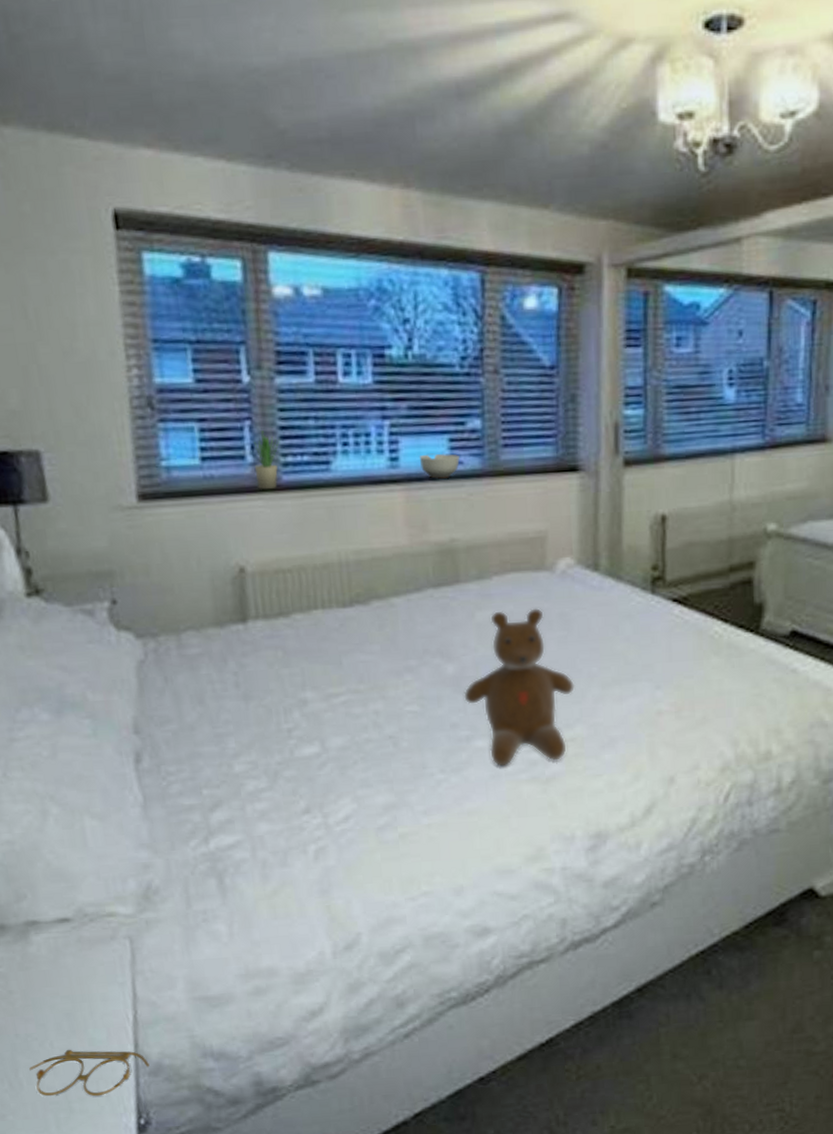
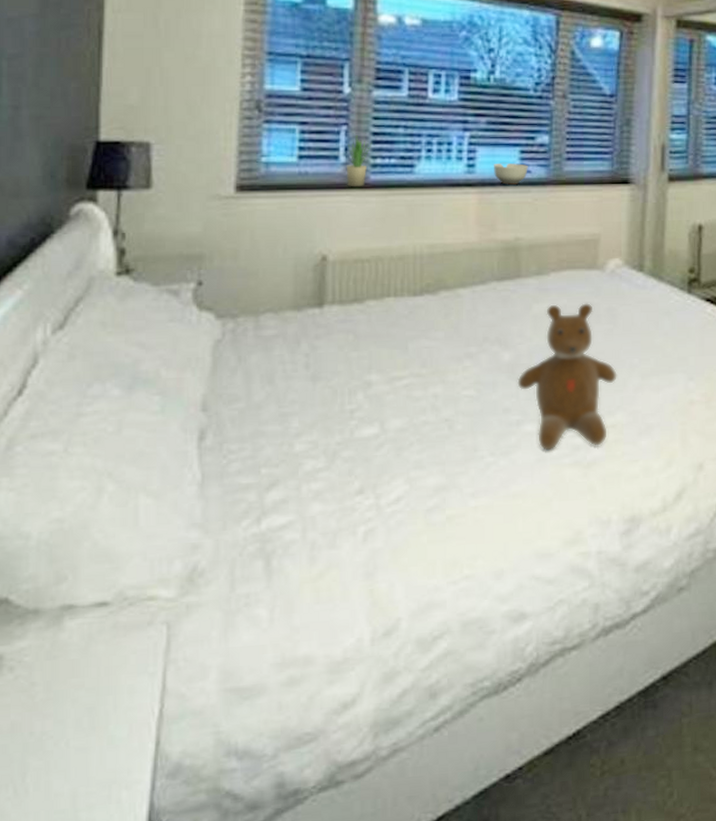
glasses: present [29,1049,150,1097] -> none [39,748,169,805]

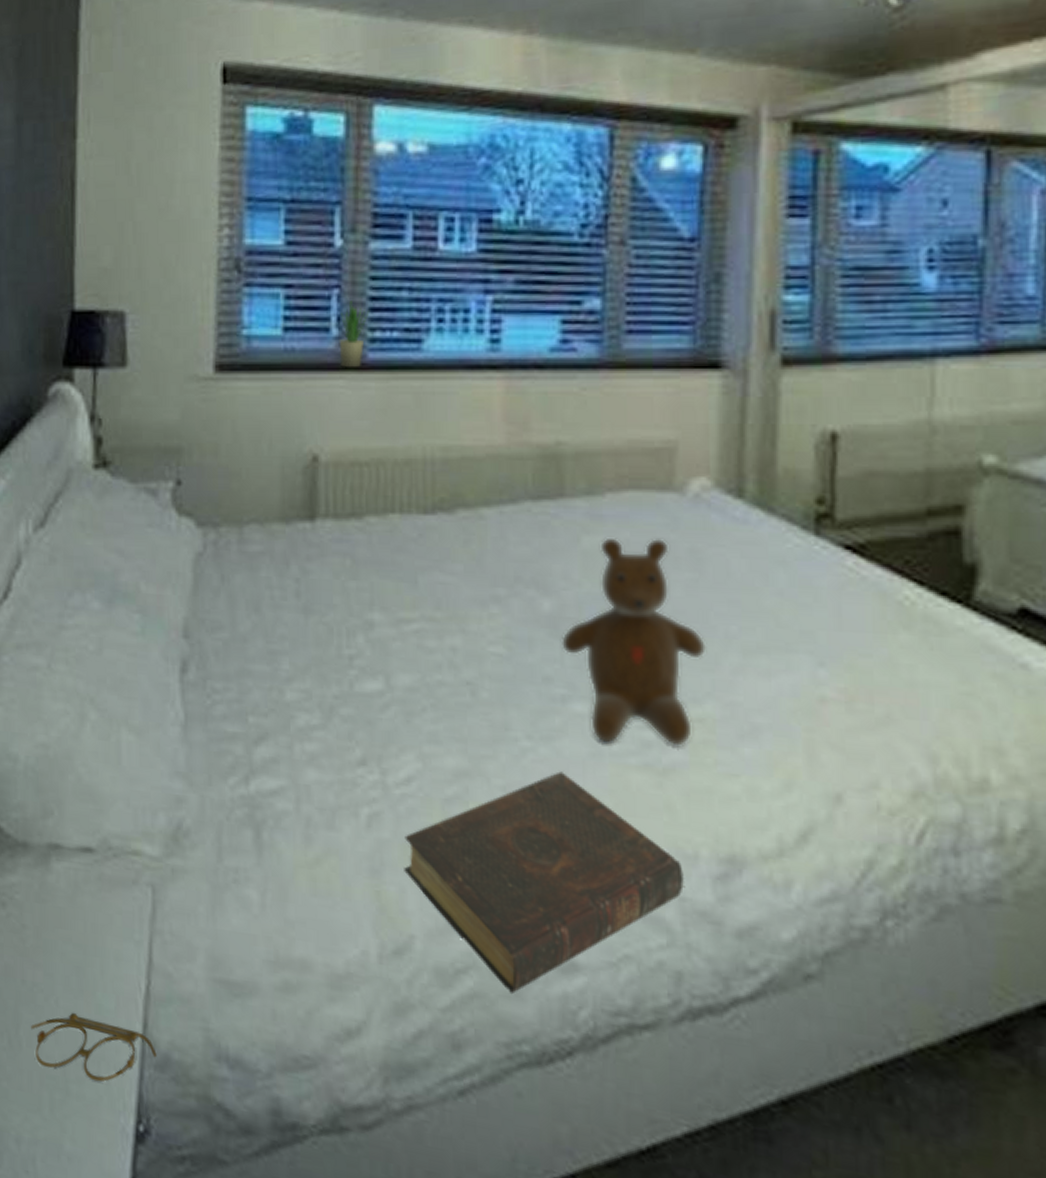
glasses: none [39,748,169,805] -> present [31,1012,157,1082]
book: none [393,476,601,647] -> present [404,771,684,995]
bowl: present [493,162,528,185] -> none [524,337,573,367]

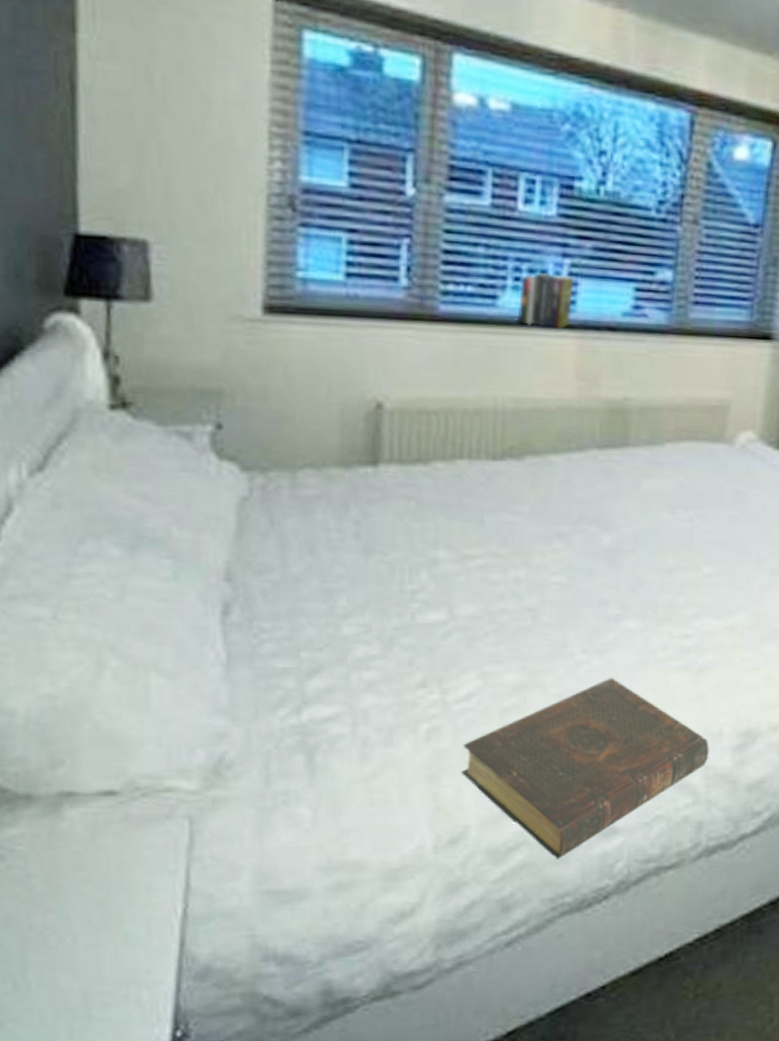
glasses: present [31,1012,157,1082] -> none [42,946,196,1003]
potted plant: present [340,301,370,367] -> none [409,252,443,318]
books: none [442,311,498,371] -> present [517,272,575,330]
stuffed bear: present [561,537,706,746] -> none [618,481,741,652]

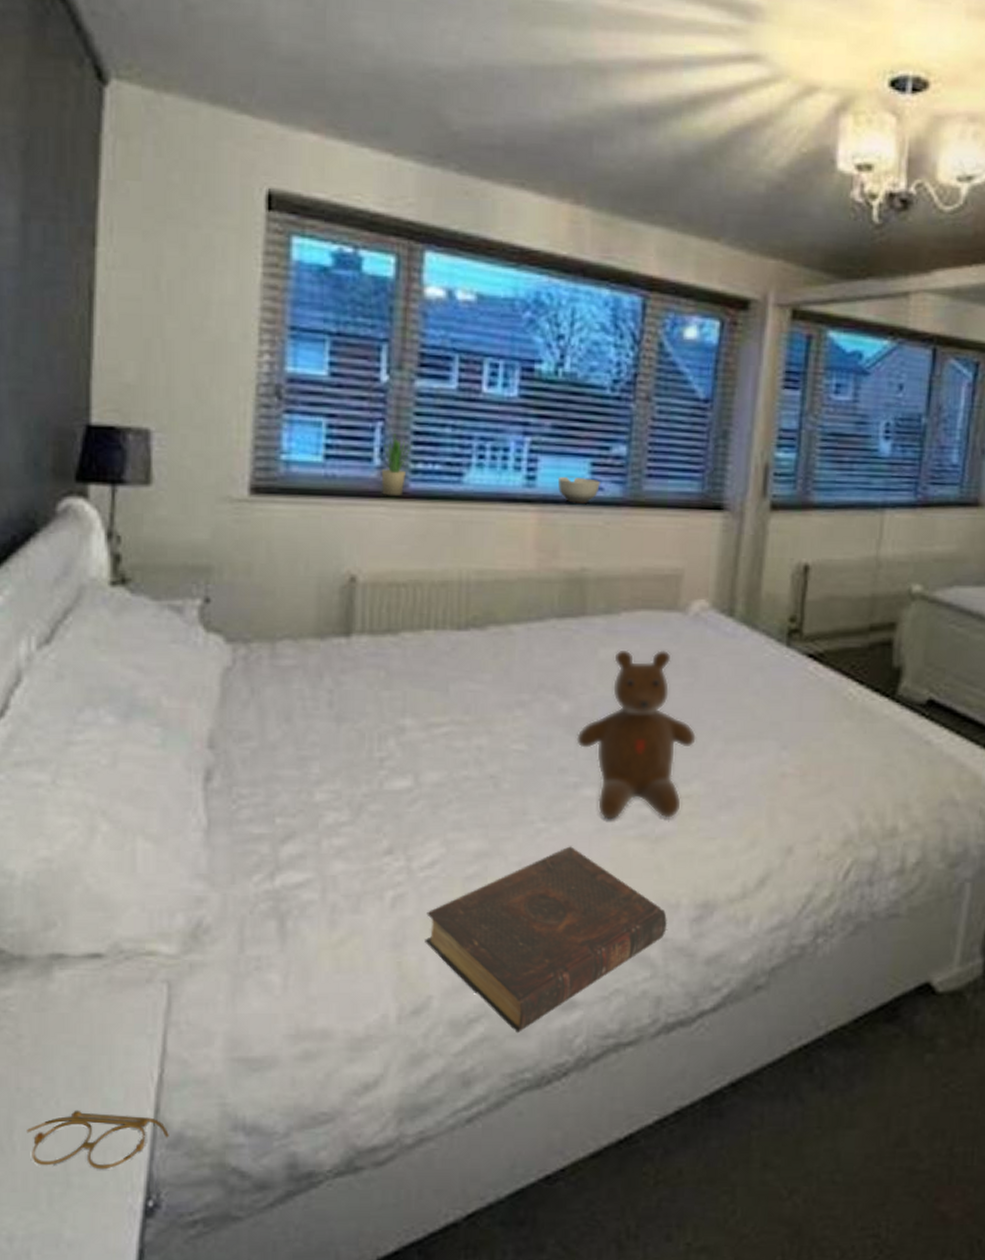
glasses: none [42,946,196,1003] -> present [27,1110,169,1170]
potted plant: none [409,252,443,318] -> present [382,433,413,495]
books: present [517,272,575,330] -> none [481,449,535,504]
bowl: none [599,301,644,331] -> present [557,476,600,504]
stuffed bear: none [618,481,741,652] -> present [576,649,696,820]

